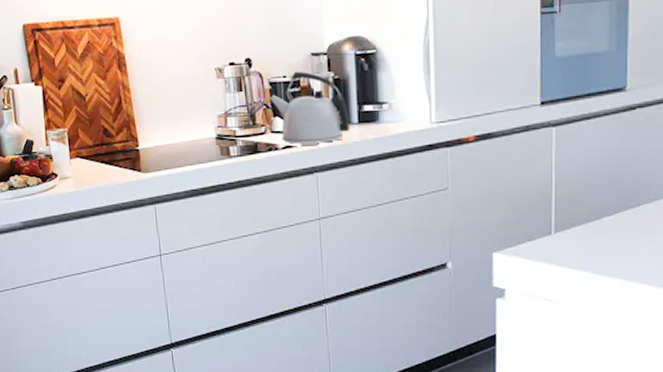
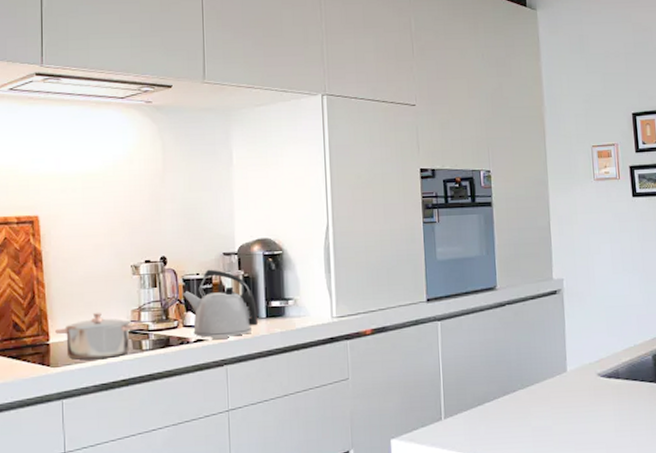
cooking pot: none [144,117,227,165] -> present [55,312,140,360]

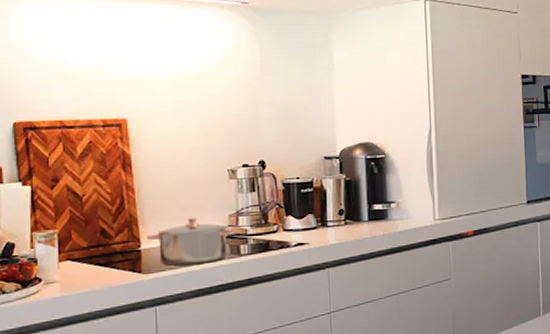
kettle: present [182,269,259,340] -> none [281,173,361,244]

